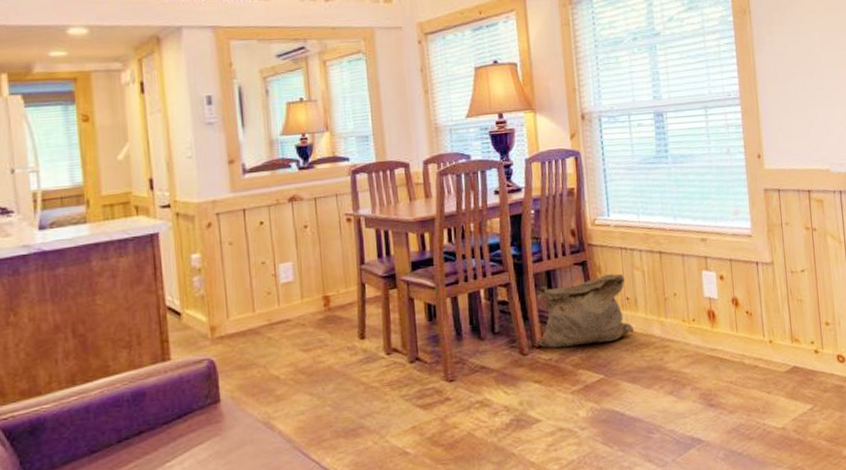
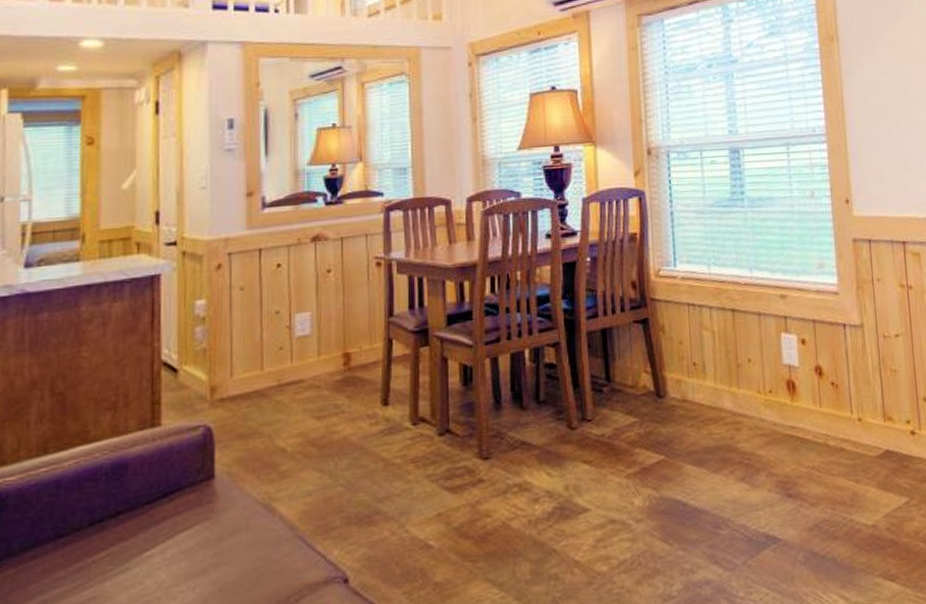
bag: present [535,273,634,349] -> none [586,334,701,422]

